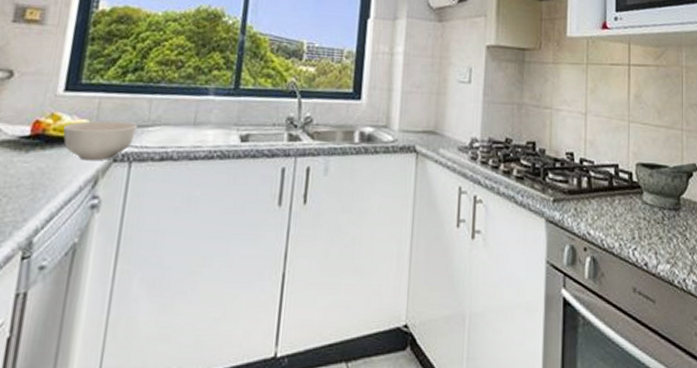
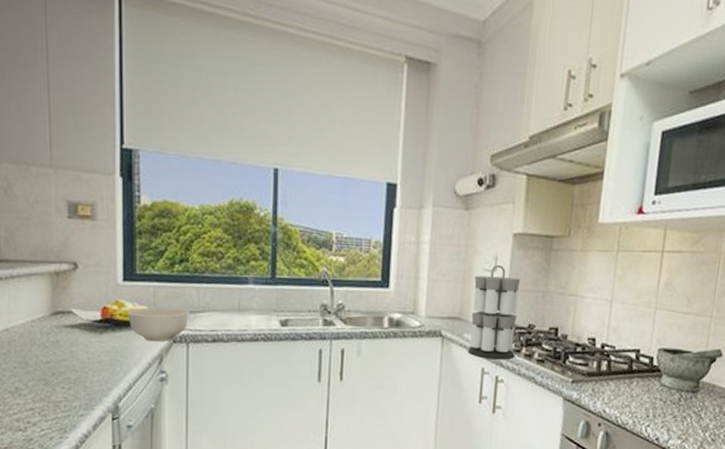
spice rack: none [443,77,495,178] -> present [467,265,521,360]

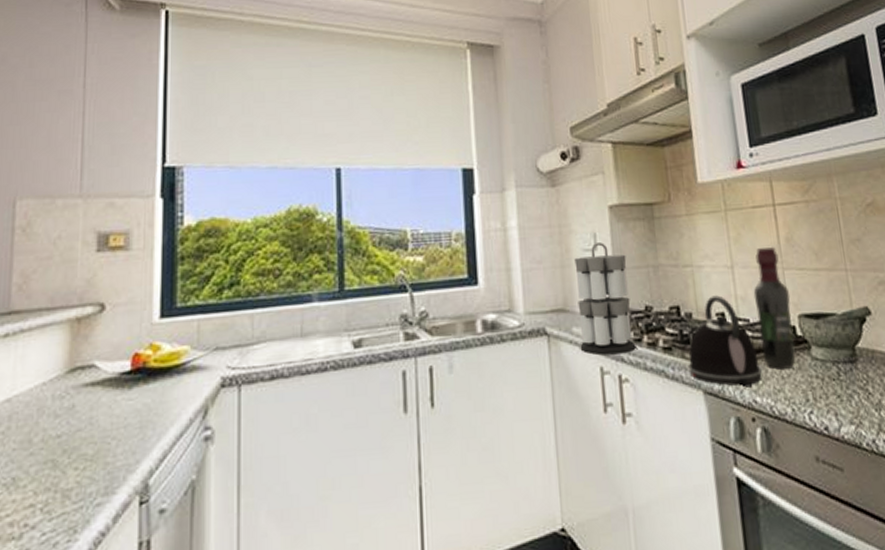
bowl: present [128,307,189,342] -> none [165,342,241,390]
kettle: none [555,323,616,399] -> present [688,295,762,387]
wine bottle: none [619,288,657,390] -> present [753,246,796,369]

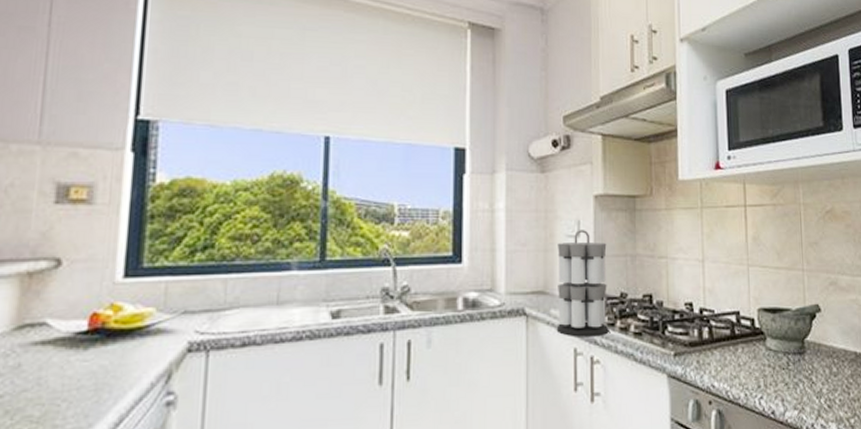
kettle: present [688,295,762,387] -> none [655,286,721,372]
wine bottle: present [753,246,796,369] -> none [720,244,753,358]

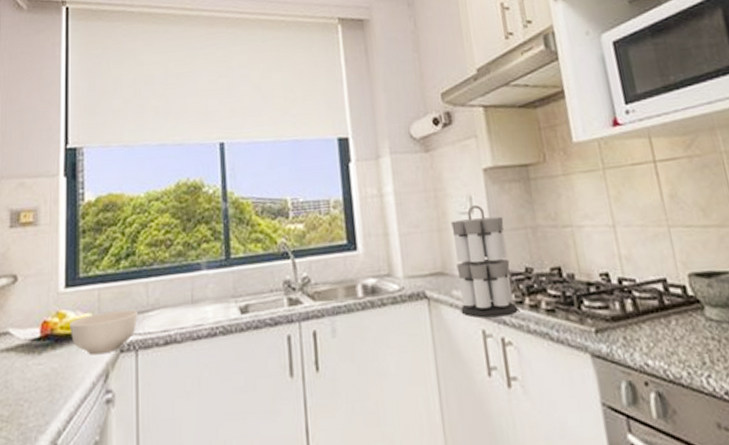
bowl: none [126,306,212,354] -> present [70,309,138,355]

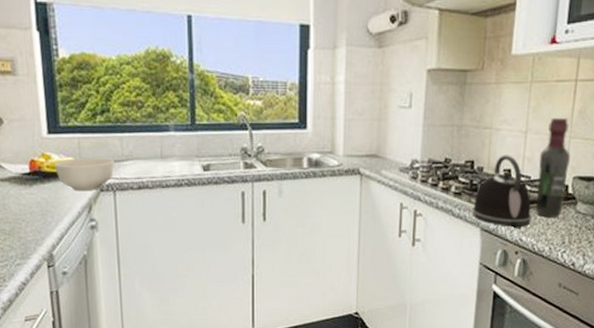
spice rack: present [451,205,518,319] -> none [386,102,436,195]
kettle: none [573,255,652,349] -> present [472,155,532,228]
wine bottle: none [637,203,688,331] -> present [535,117,571,218]

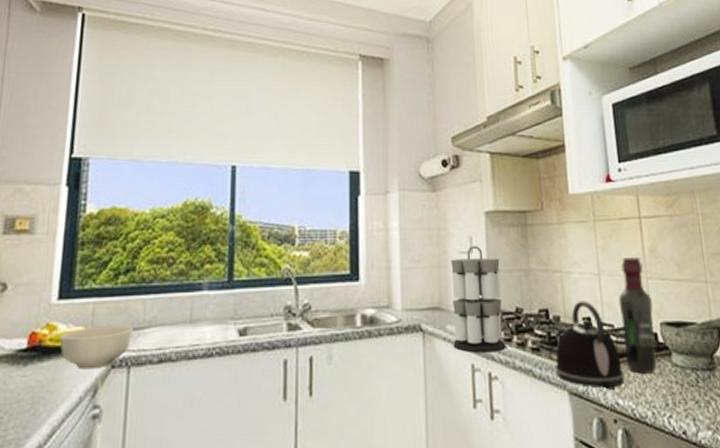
spice rack: none [386,102,436,195] -> present [451,246,506,353]

